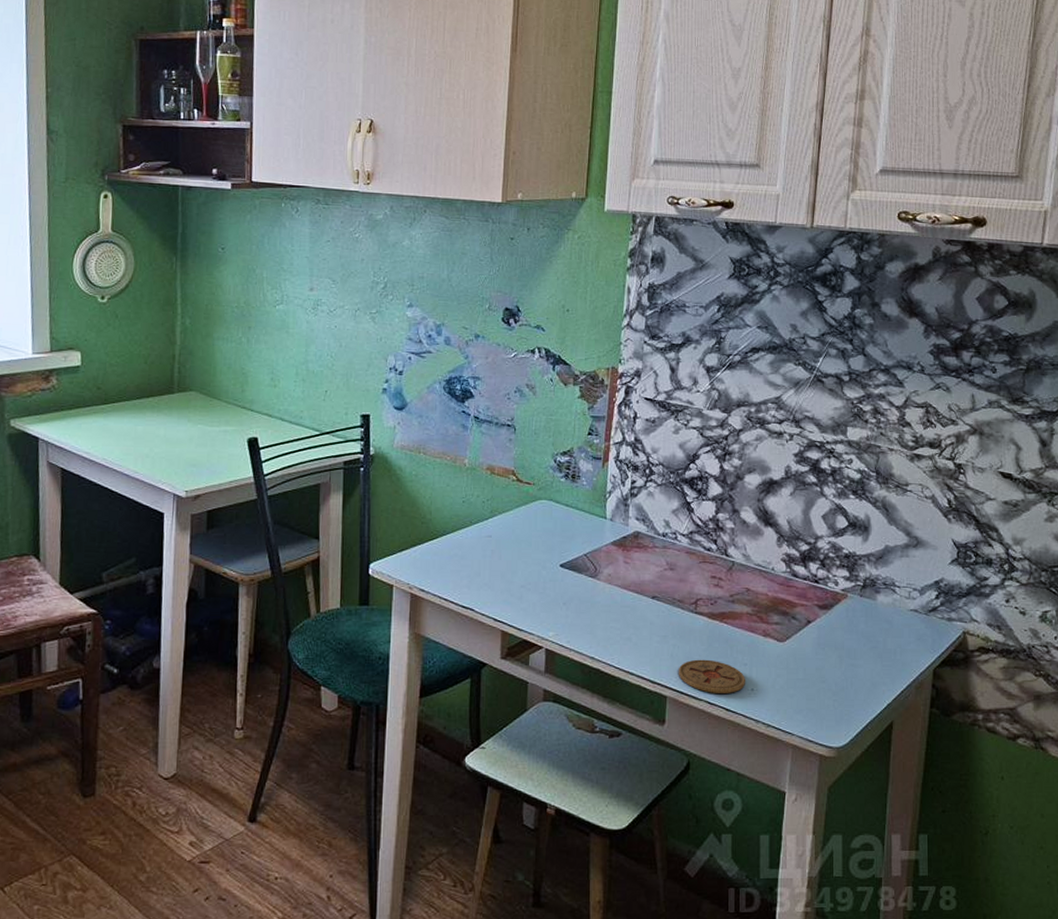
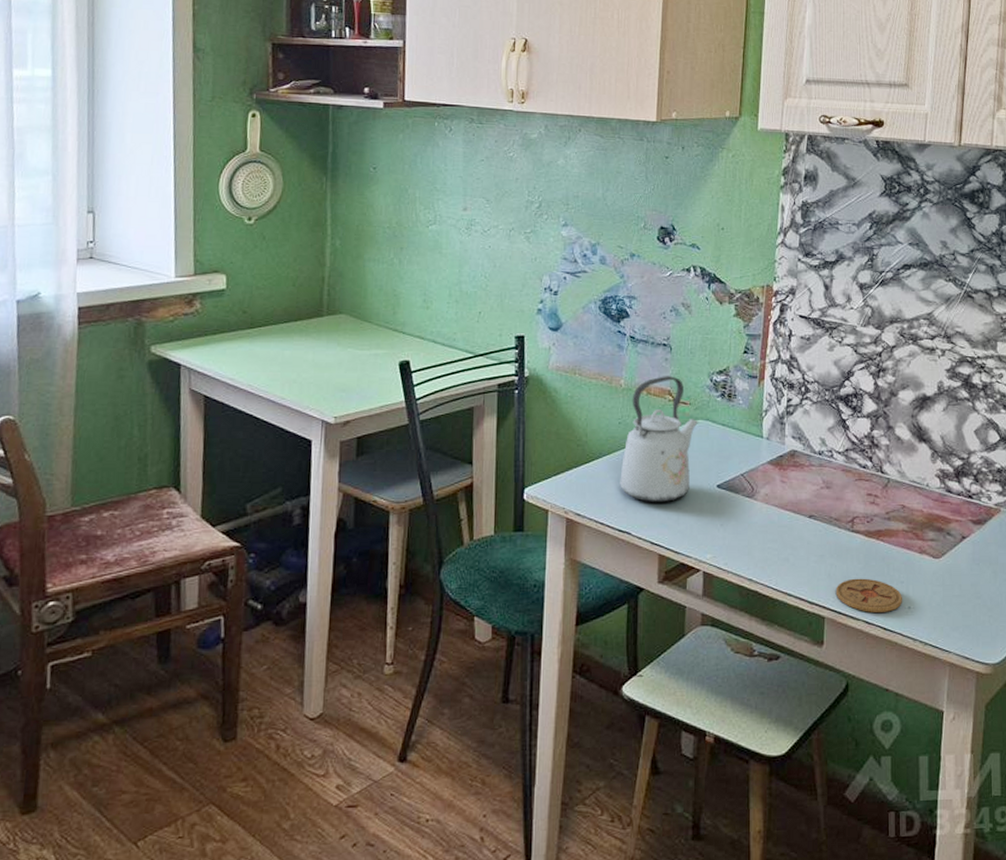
kettle: none [463,456,543,581] -> present [620,376,699,503]

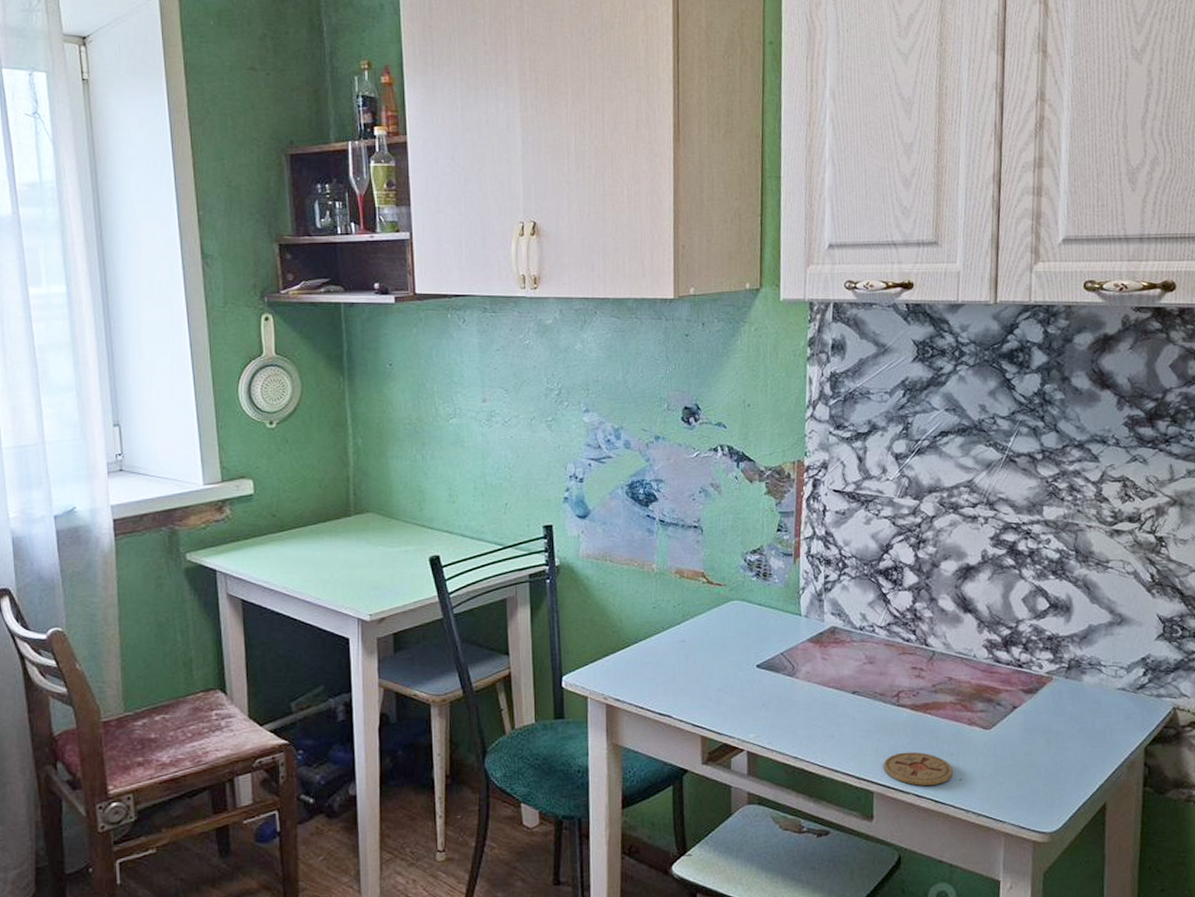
kettle: present [620,376,699,503] -> none [657,558,735,686]

